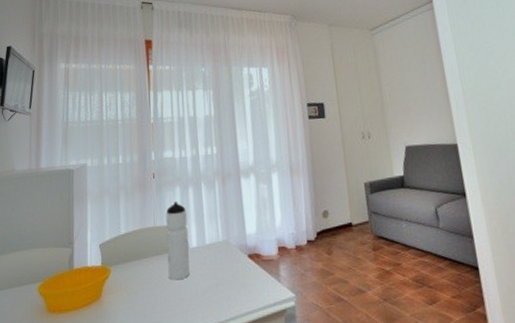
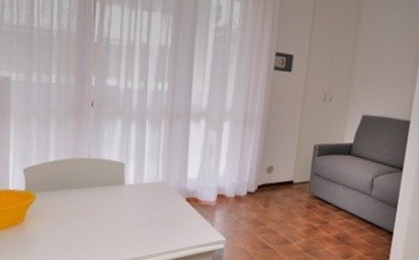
water bottle: present [165,202,190,280] -> none [100,136,126,214]

